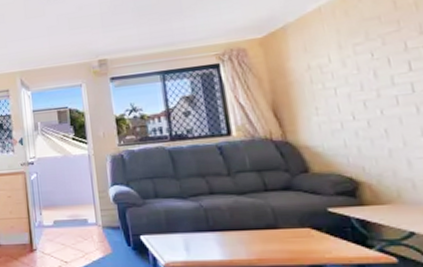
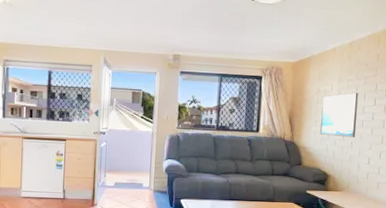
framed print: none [317,58,391,126] -> present [320,92,358,138]

